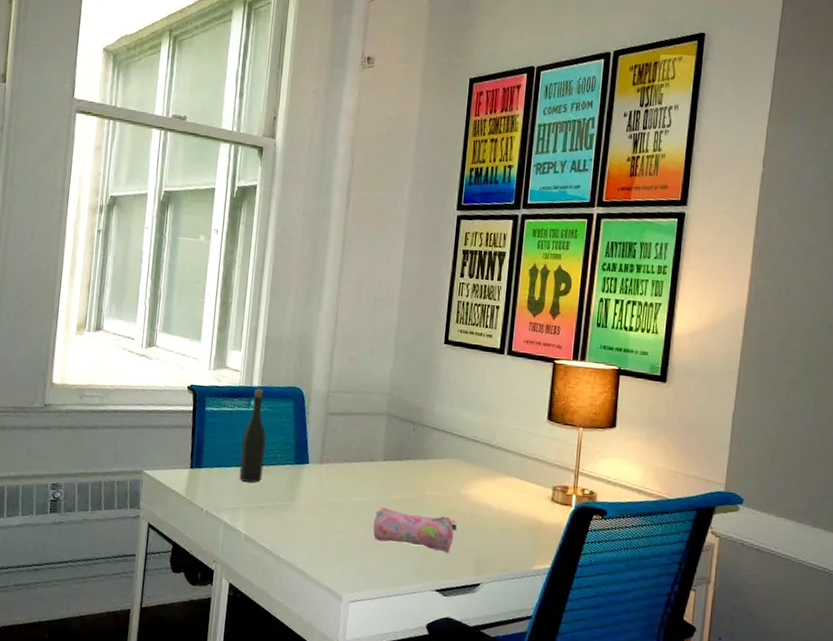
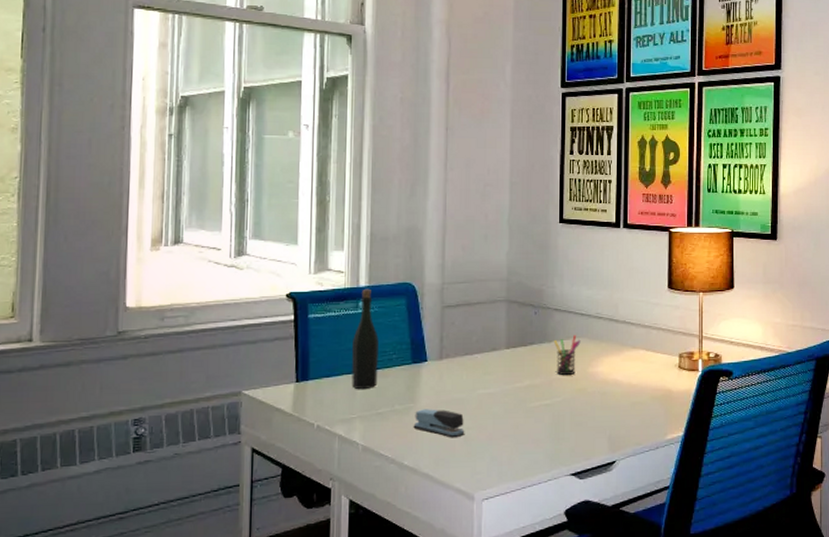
stapler: none [291,508,339,540] -> present [413,409,465,438]
pencil case: present [373,507,457,553] -> none [501,397,588,434]
pen holder: none [429,455,456,494] -> present [554,335,581,376]

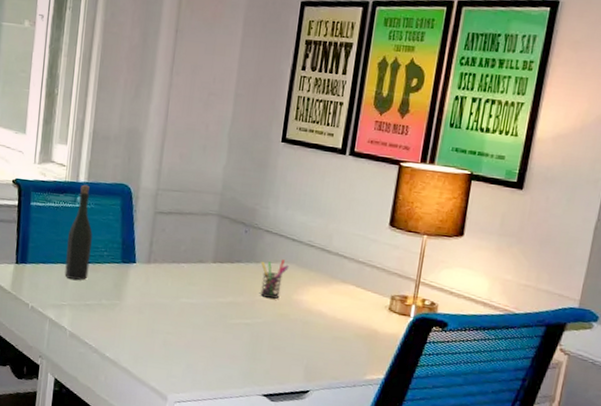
stapler: present [413,409,465,438] -> none [117,307,165,340]

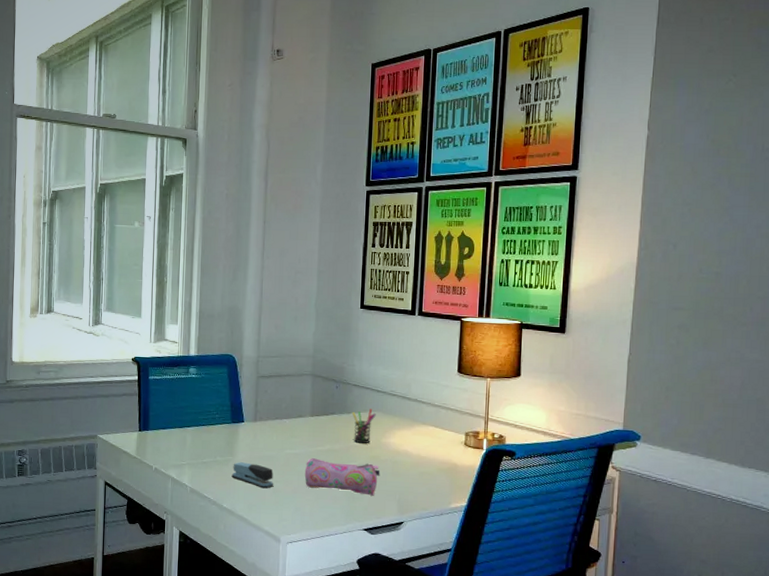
bottle: present [64,184,93,281] -> none [182,357,205,442]
stapler: none [117,307,165,340] -> present [231,462,274,489]
pencil case: none [200,310,288,358] -> present [304,458,380,496]

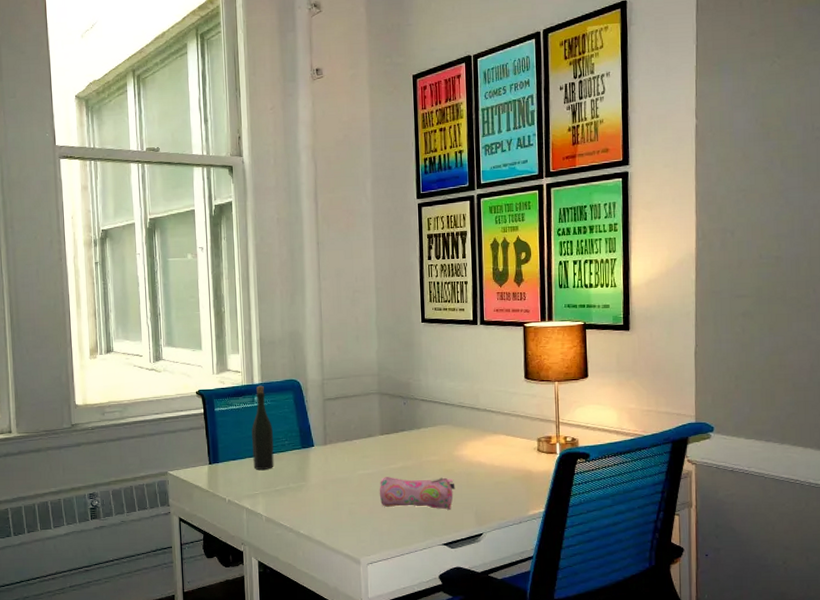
bottle: none [182,357,205,442] -> present [252,385,274,471]
stapler: present [231,462,274,489] -> none [306,487,350,512]
pen holder: present [352,409,376,444] -> none [422,422,446,459]

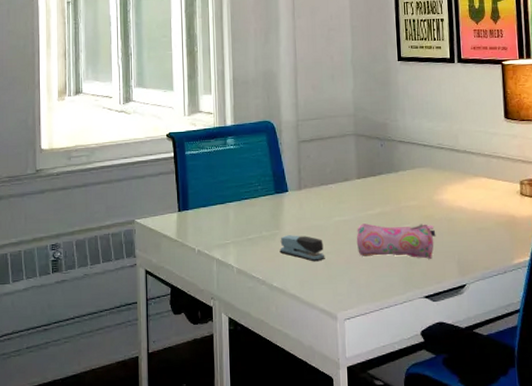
bottle: present [252,385,274,471] -> none [223,127,247,218]
stapler: none [306,487,350,512] -> present [279,235,325,262]

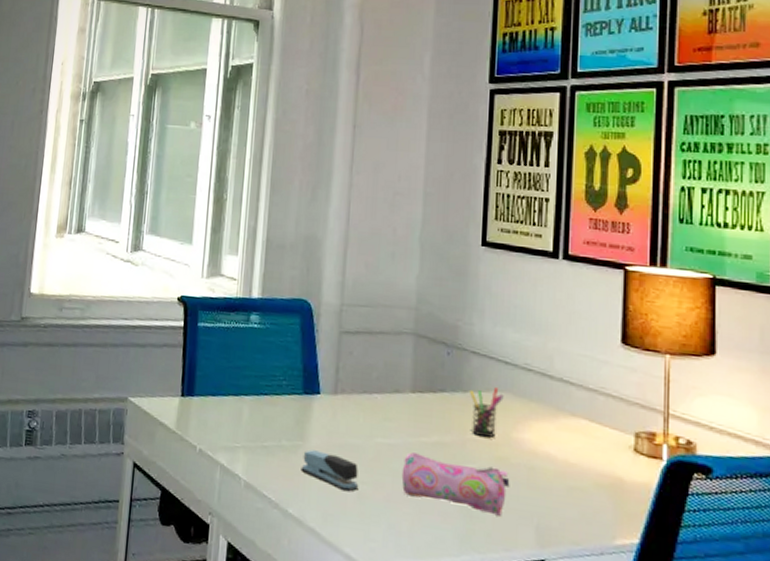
pen holder: none [400,165,425,204] -> present [470,387,504,438]

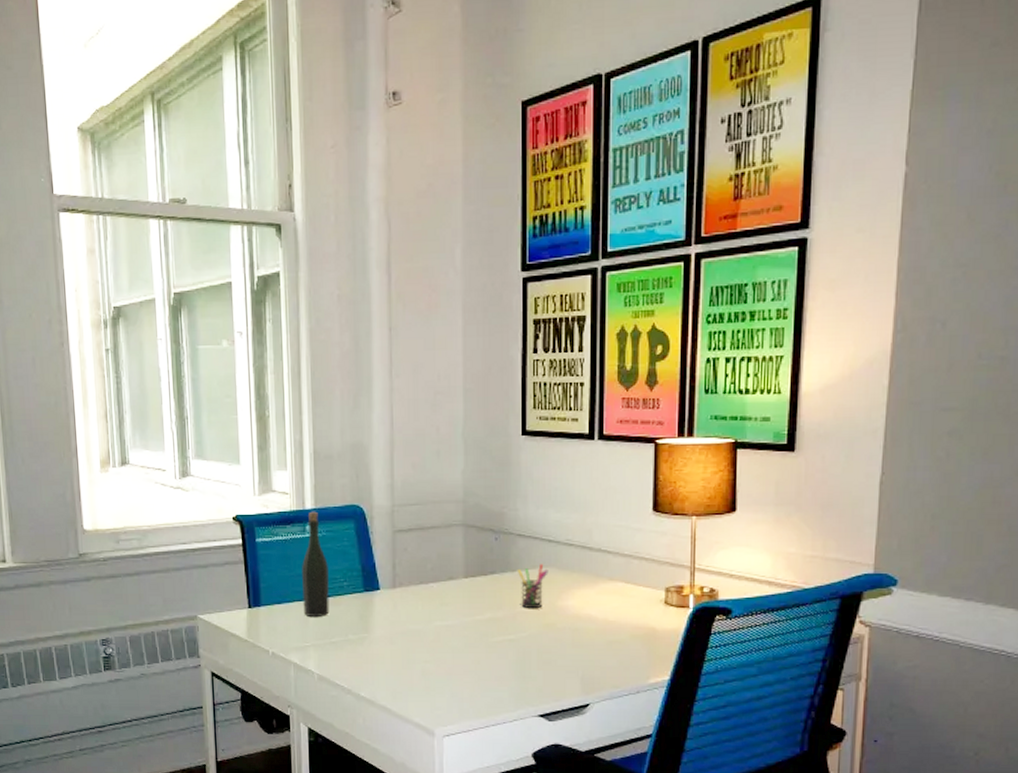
bottle: none [237,300,269,417] -> present [302,511,330,618]
stapler: present [301,450,359,492] -> none [368,640,423,671]
pencil case: present [401,452,510,516] -> none [460,630,557,673]

